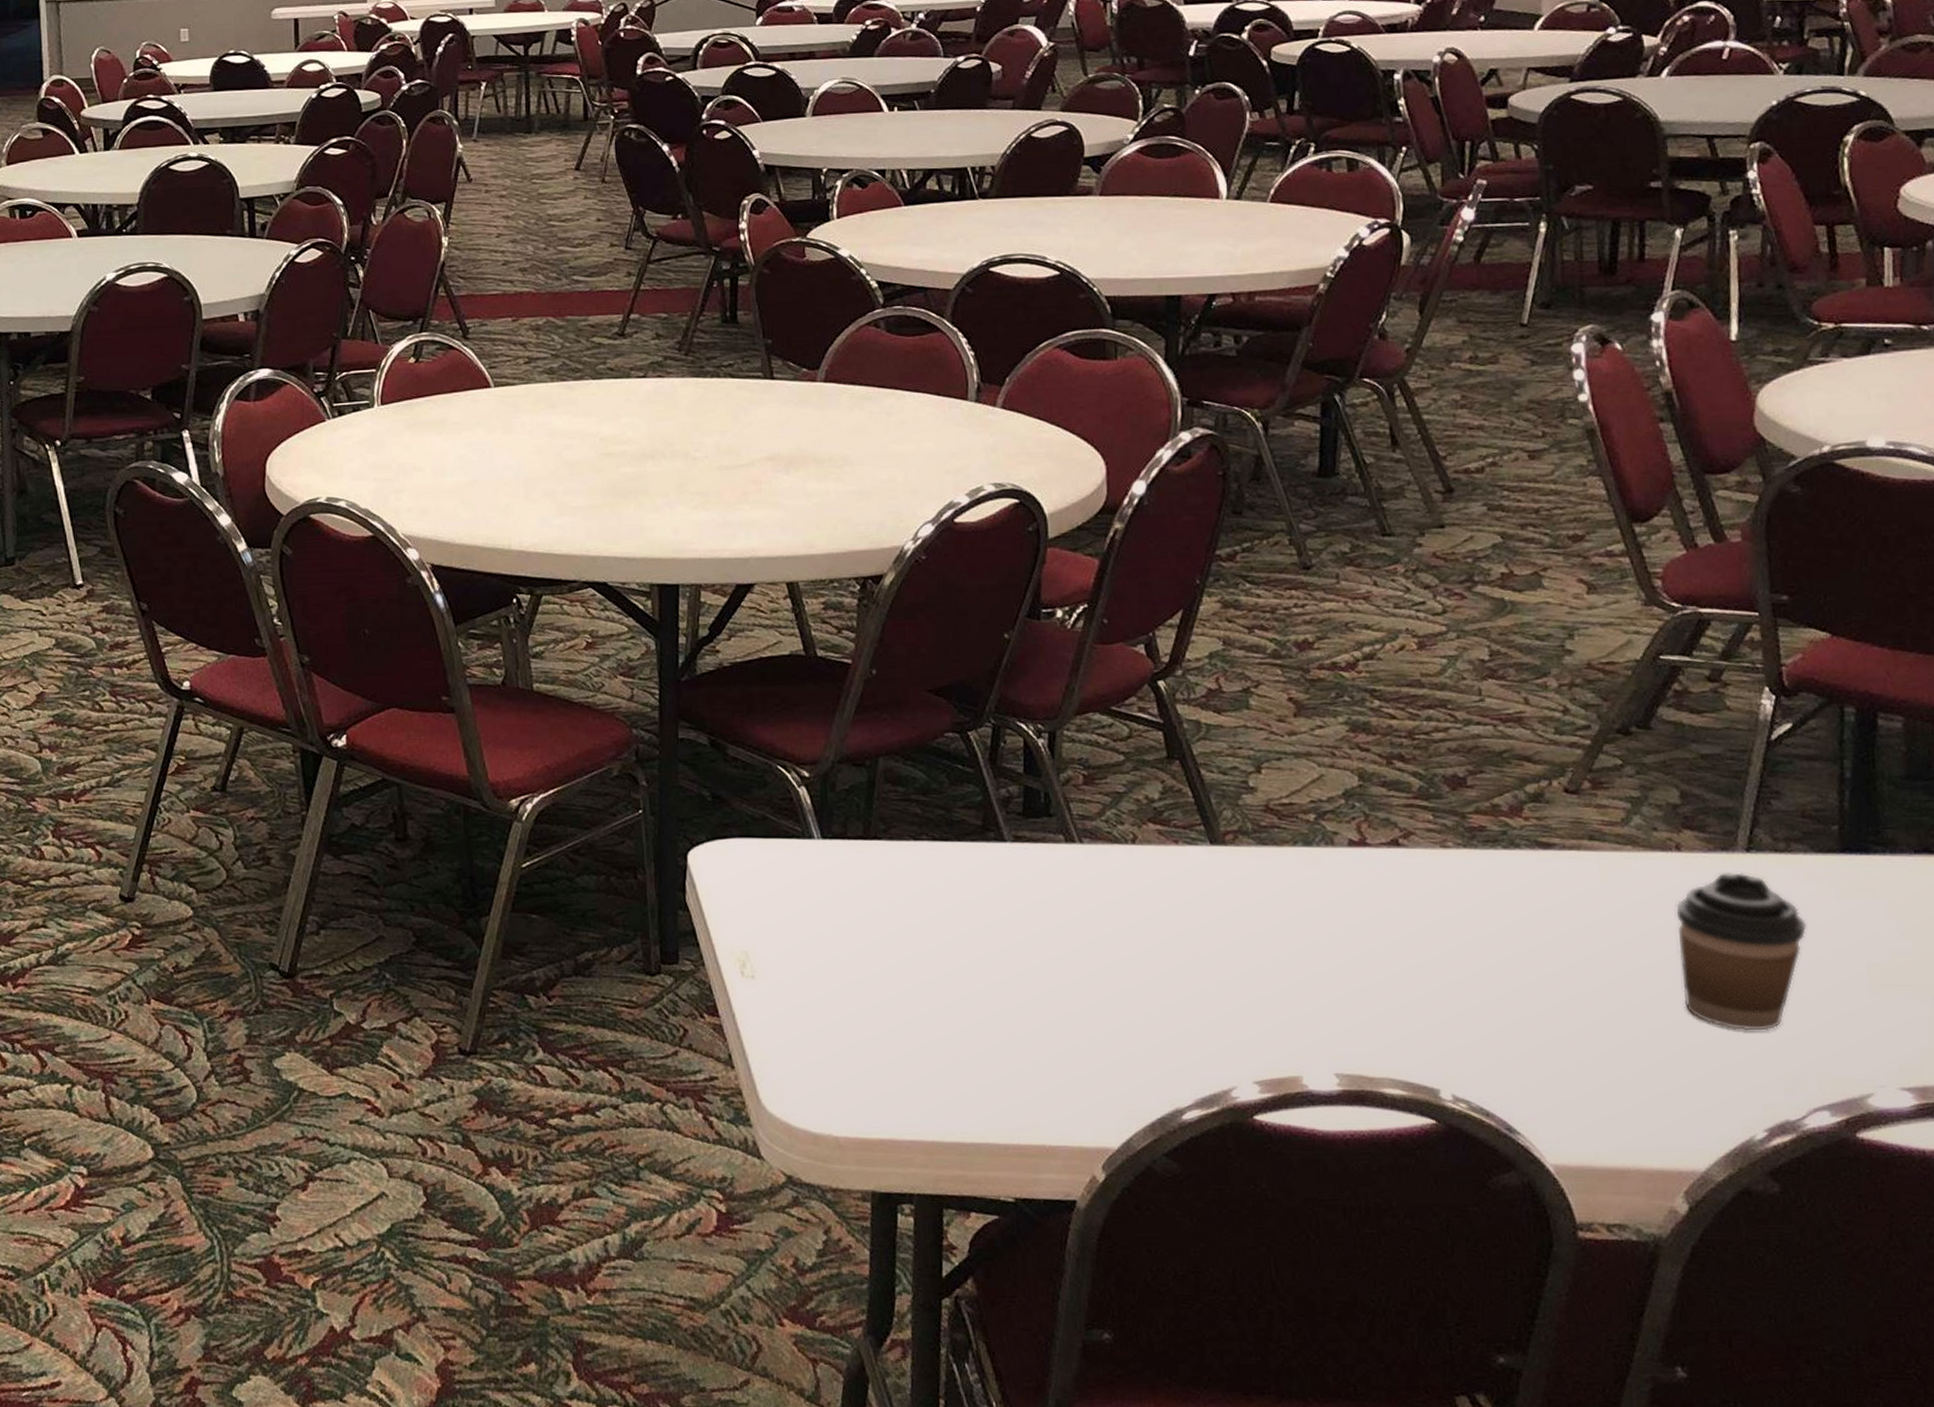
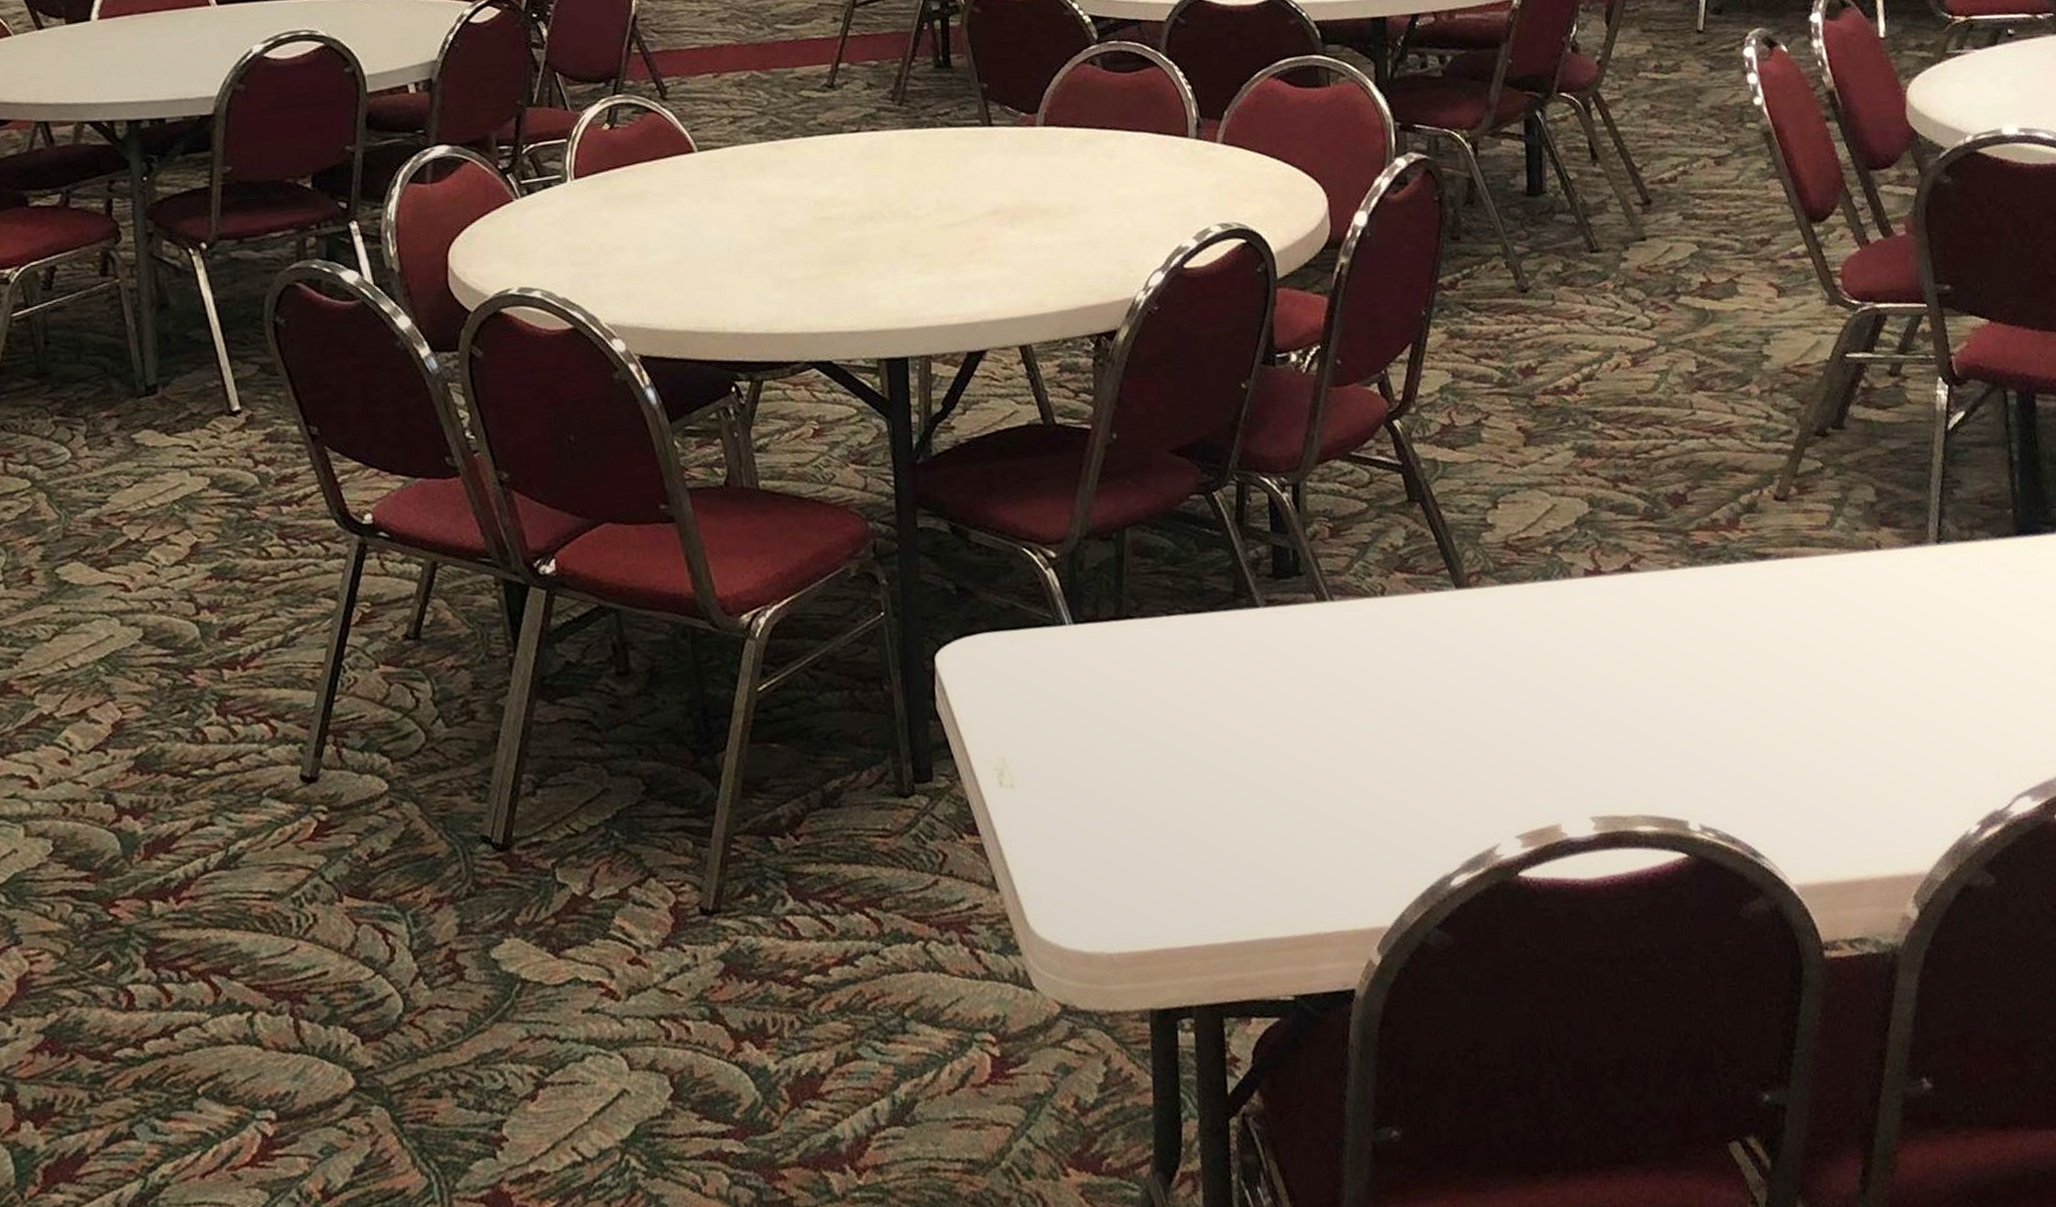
coffee cup: present [1676,871,1808,1031] -> none [1881,565,1996,725]

